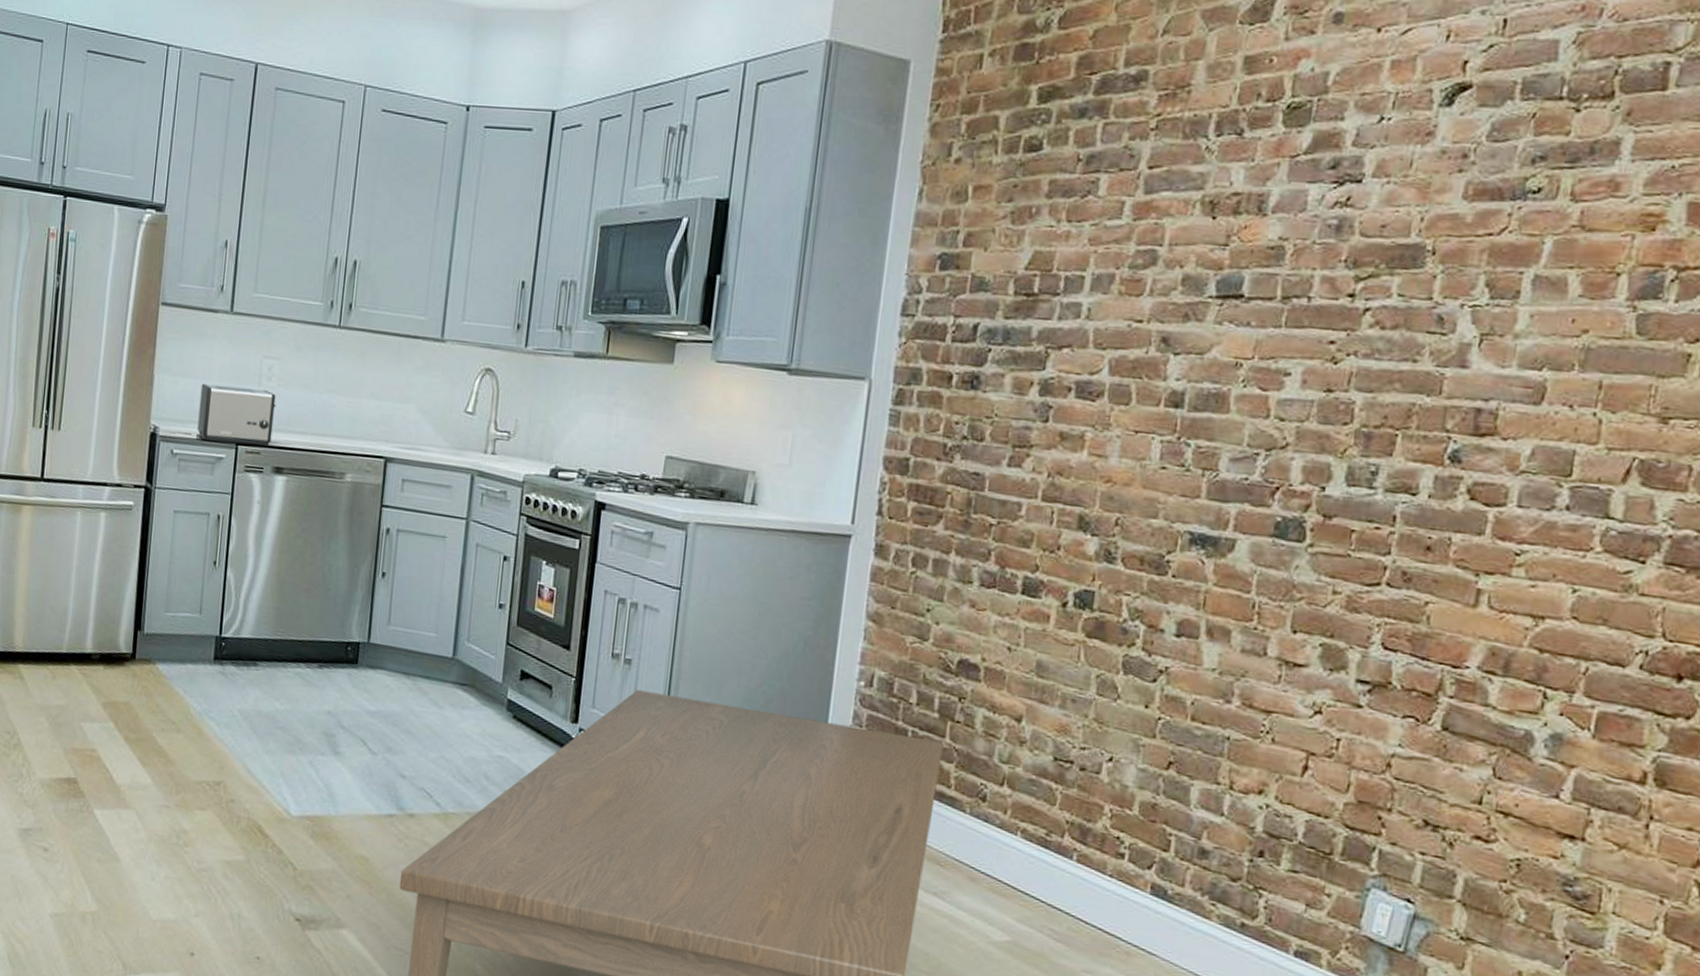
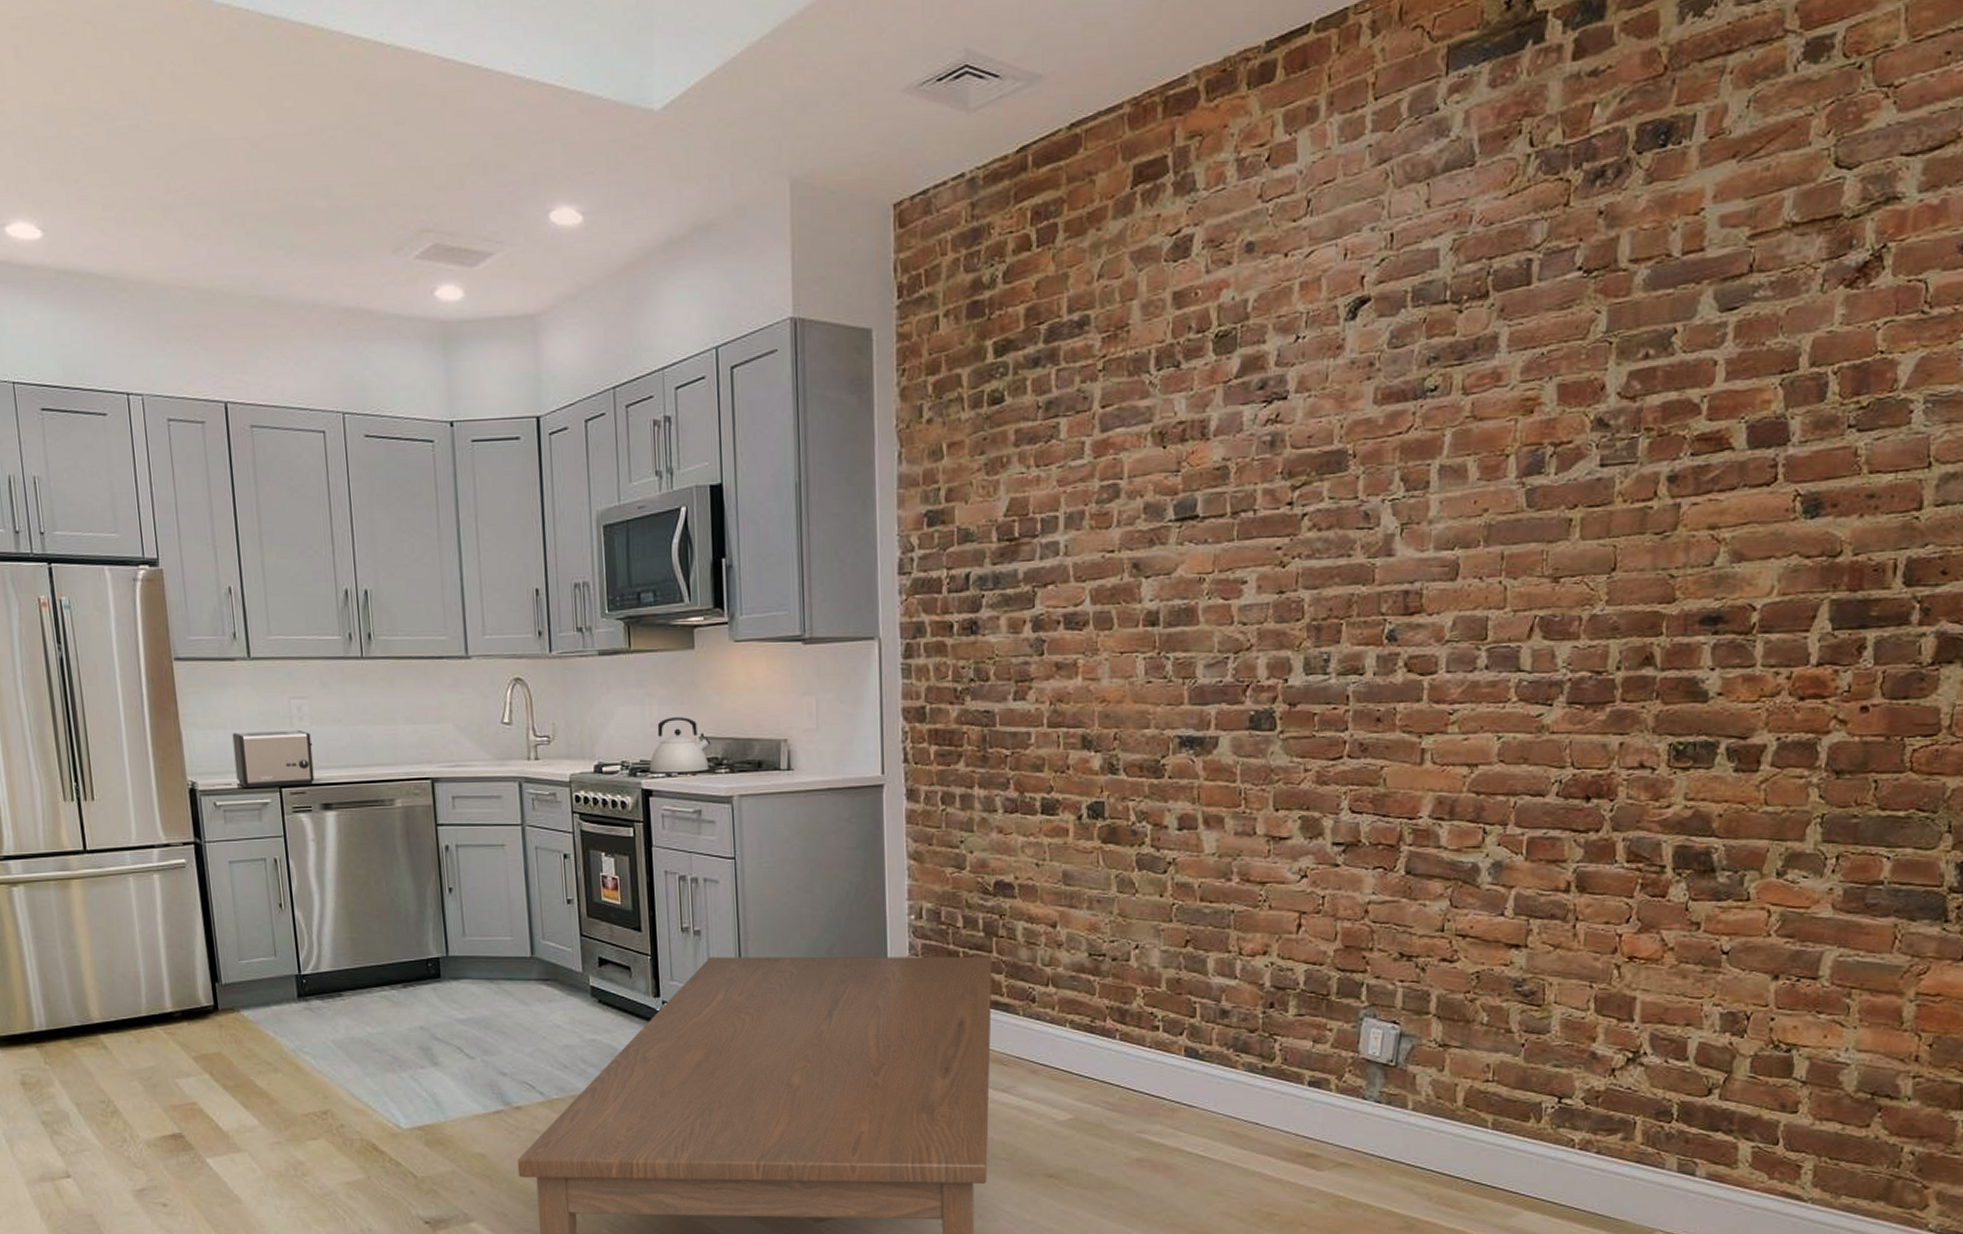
kettle: none [606,431,675,493] -> present [649,717,711,774]

